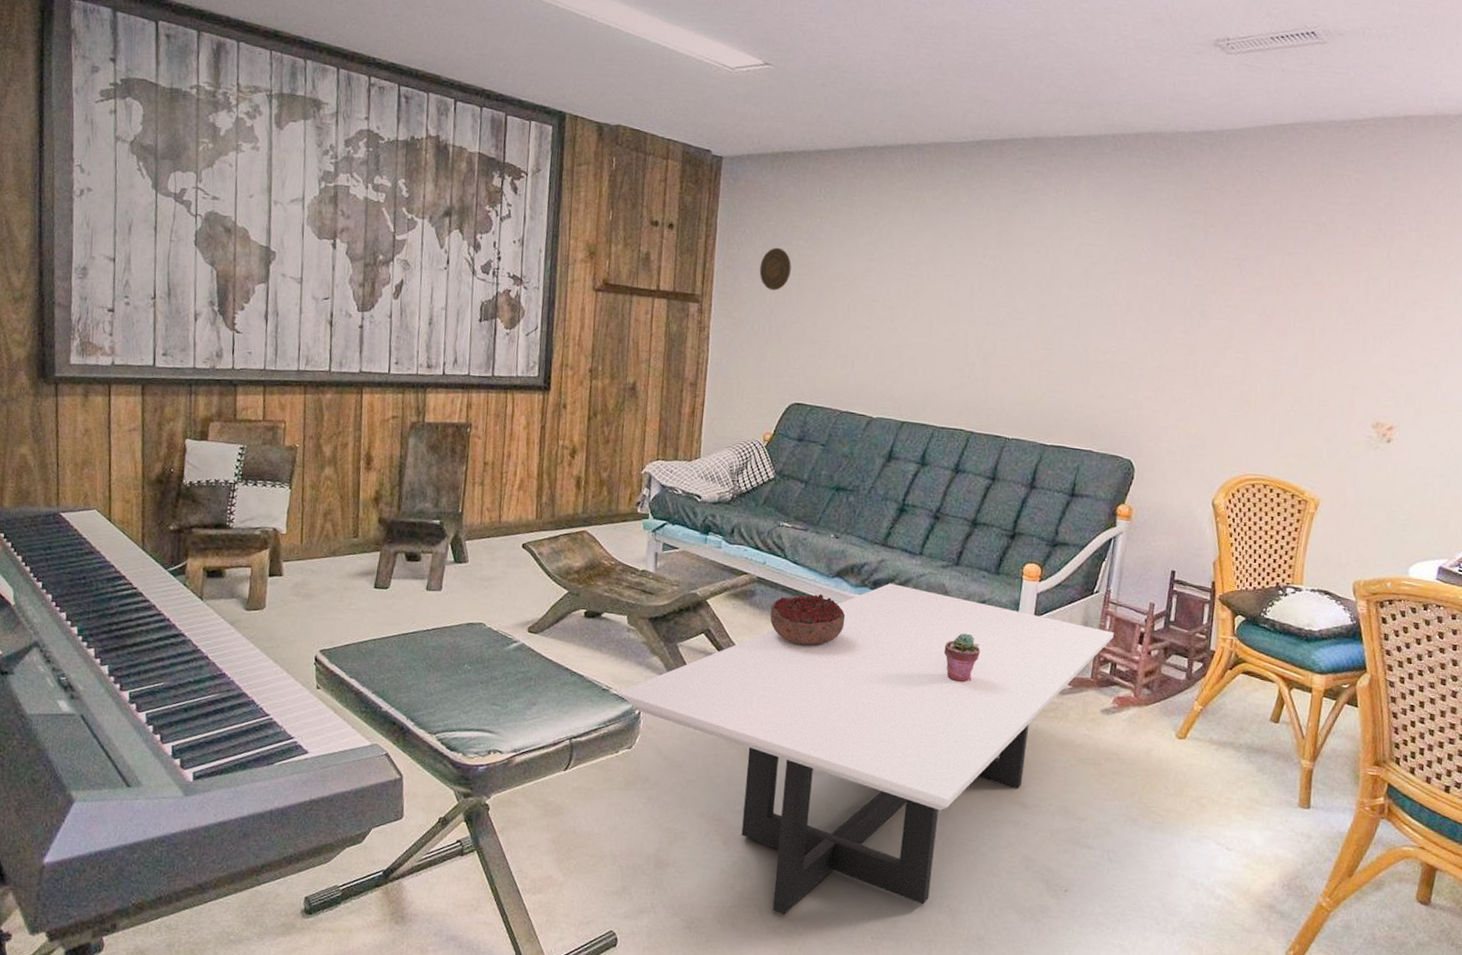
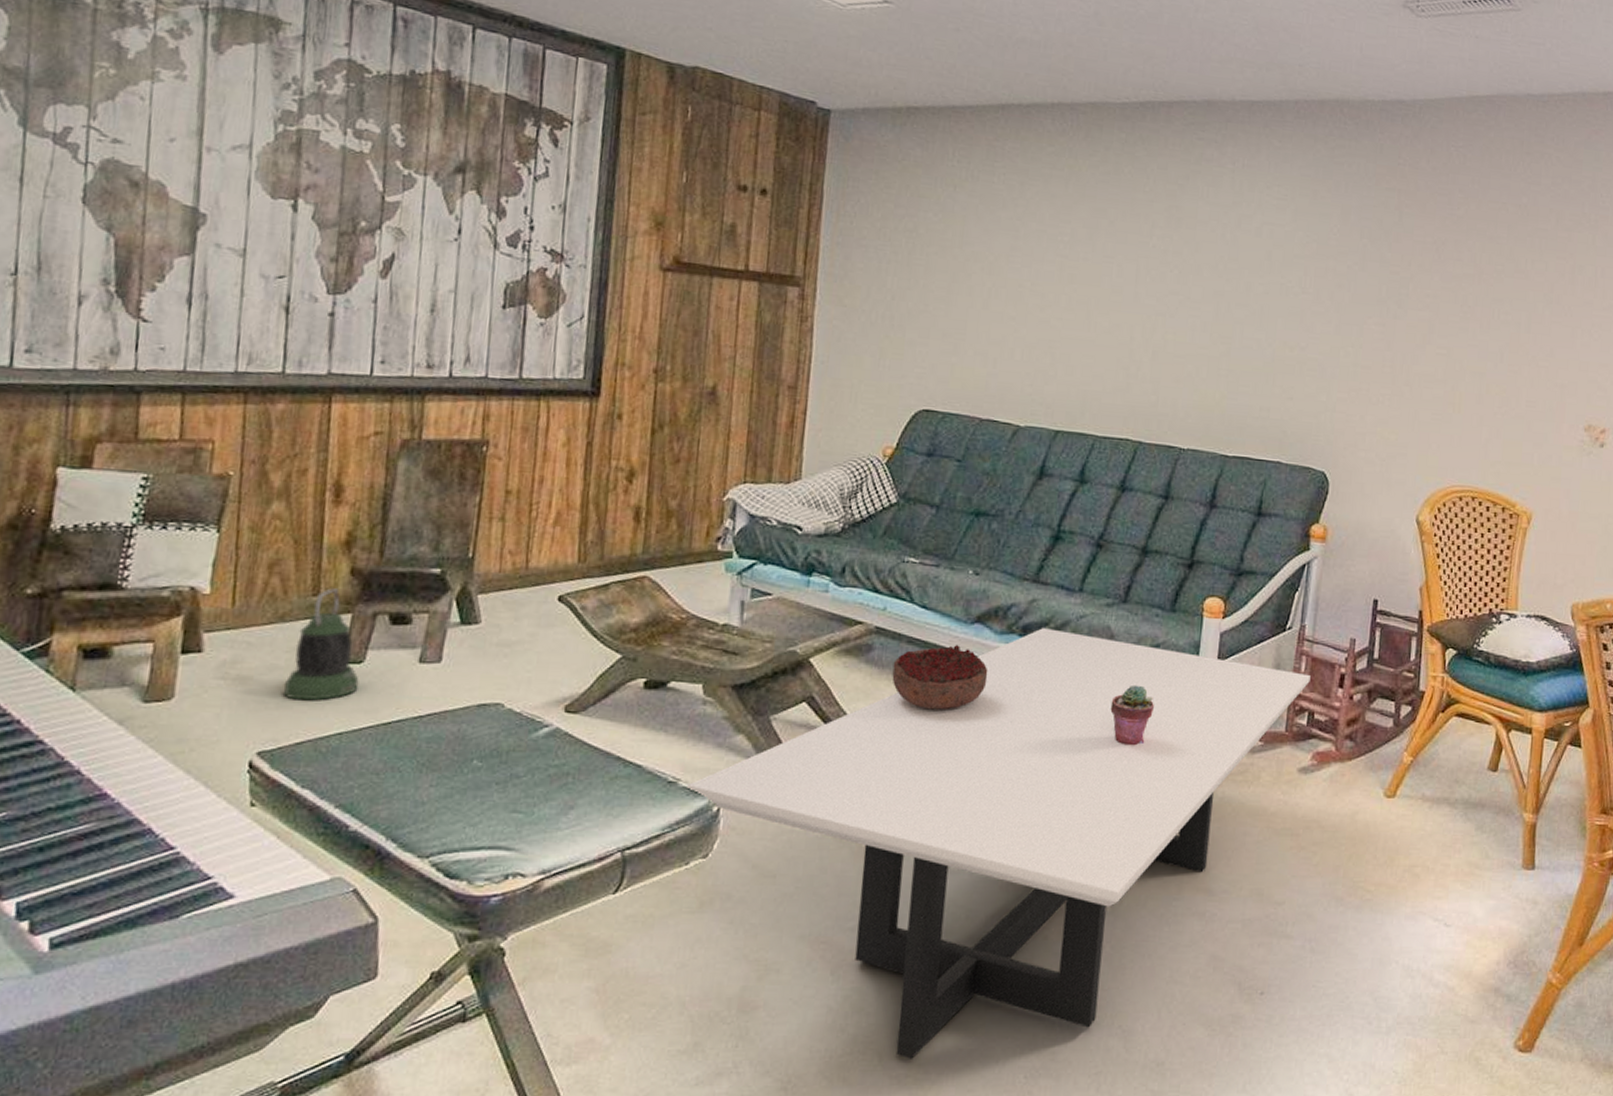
lantern: none [336,532,386,615] -> present [284,588,359,701]
decorative plate: present [759,247,792,291] -> none [877,220,918,273]

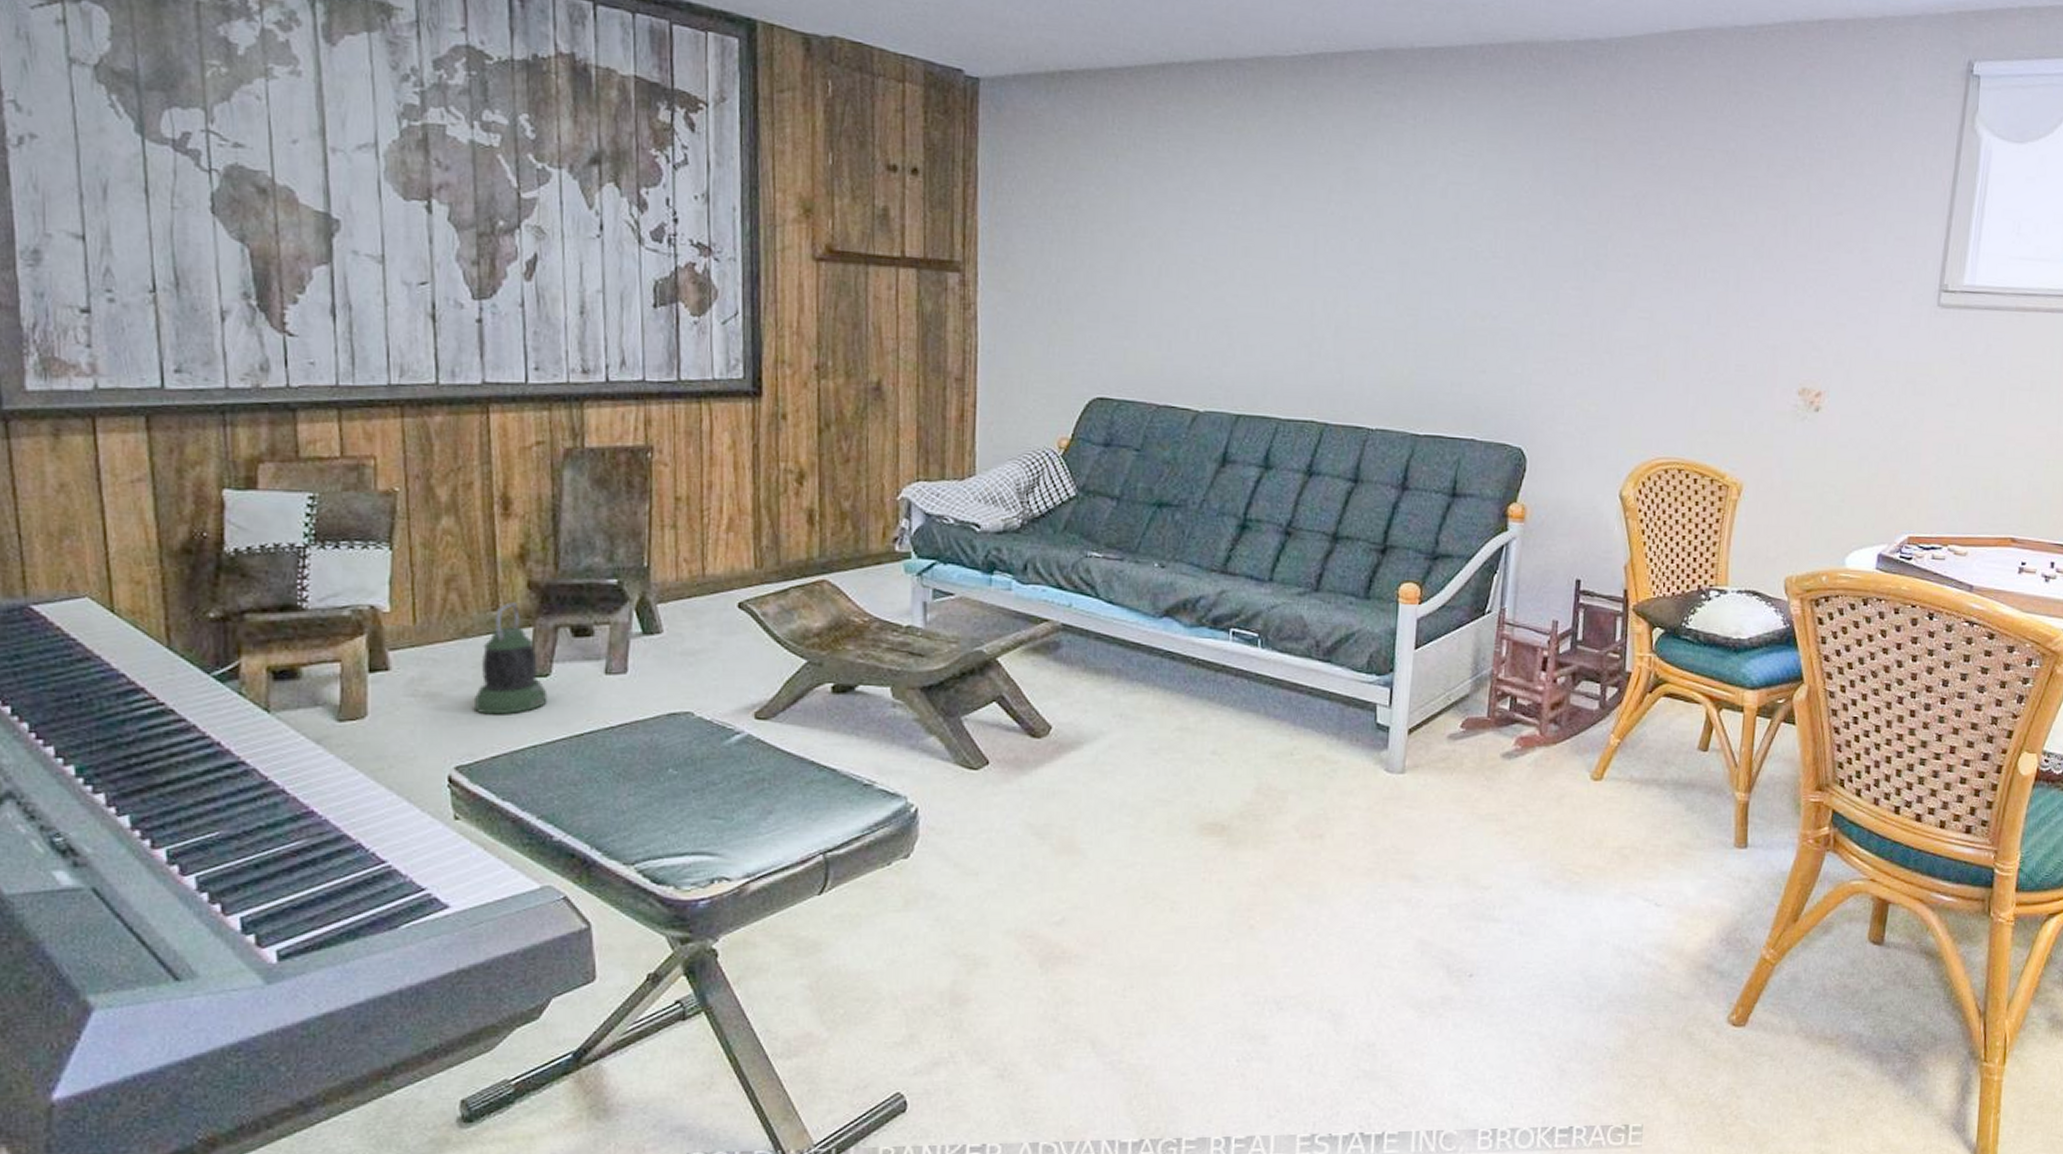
coffee table: present [687,628,1311,1059] -> none [883,620,1512,1046]
decorative bowl: present [892,644,988,710] -> none [1082,638,1180,706]
potted succulent: present [1110,684,1154,746] -> none [1306,674,1351,736]

